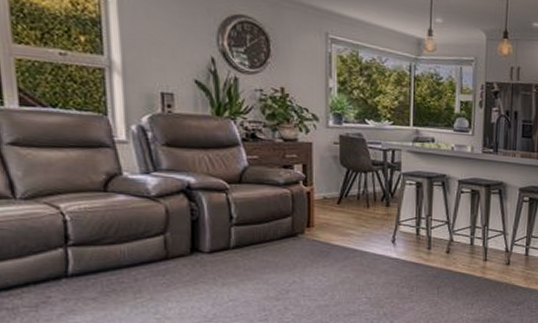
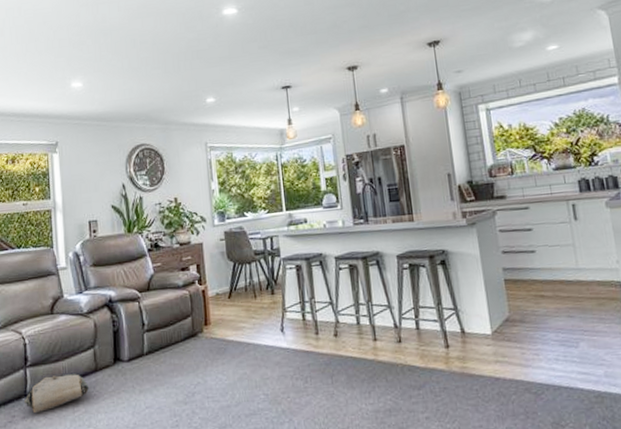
bag: none [65,257,156,296] -> present [24,374,89,414]

